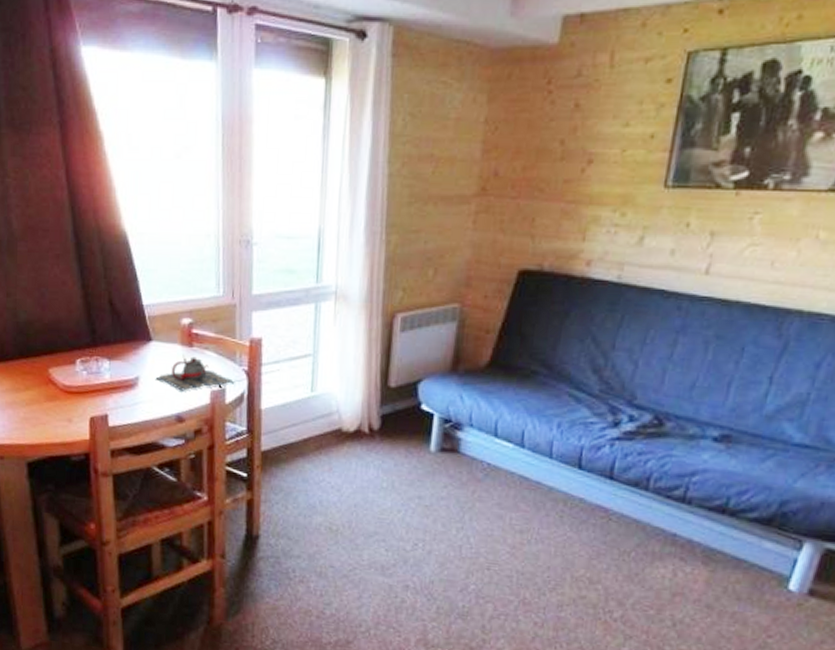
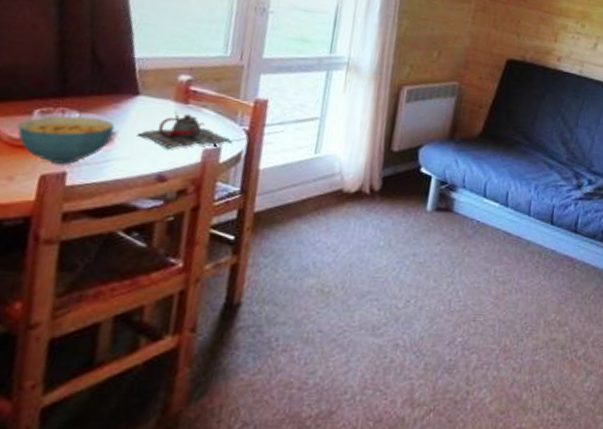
cereal bowl: none [68,364,137,407] -> present [17,116,115,164]

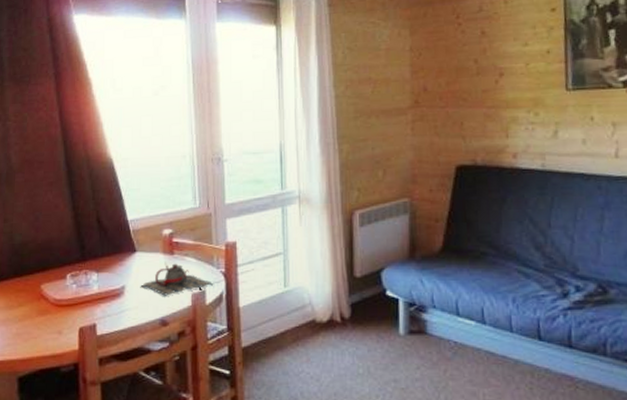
cereal bowl: present [17,116,115,164] -> none [58,276,123,317]

